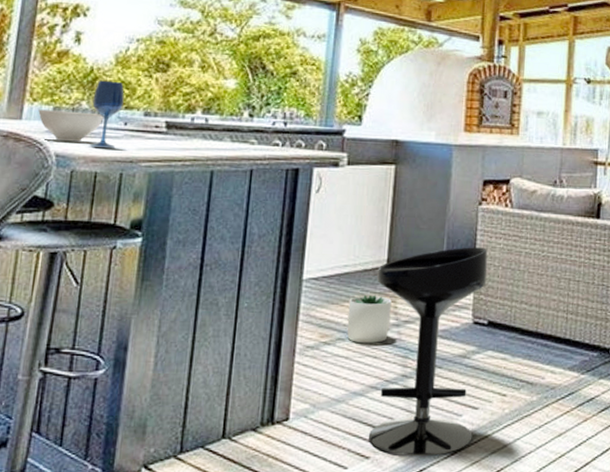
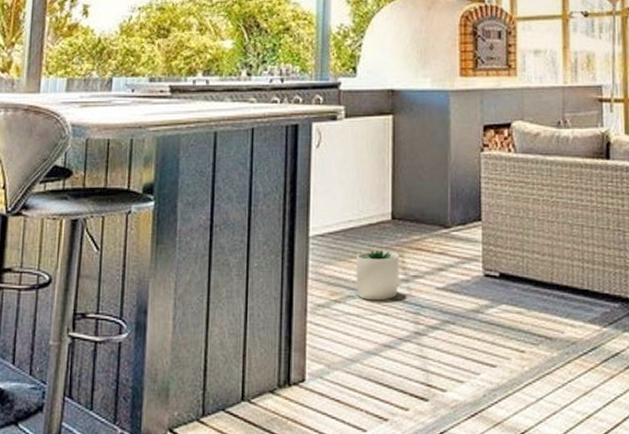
bowl: present [38,109,104,142] -> none [54,82,113,111]
wineglass: present [89,80,125,149] -> none [101,50,130,116]
bar stool: present [368,247,488,457] -> none [383,196,495,419]

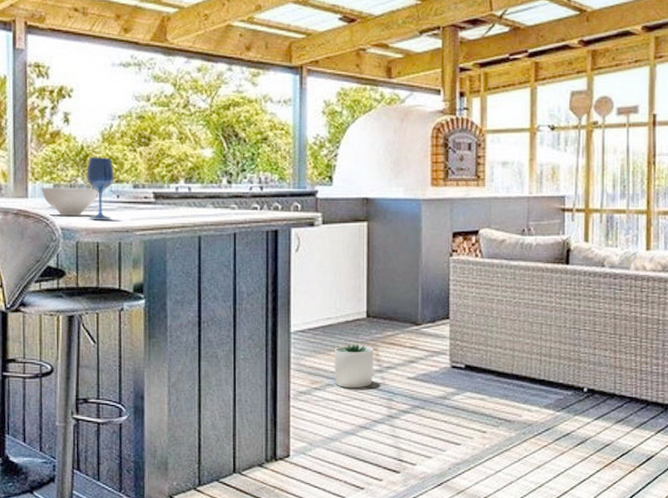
bowl: none [54,82,113,111] -> present [41,187,99,216]
wineglass: none [101,50,130,116] -> present [86,157,114,220]

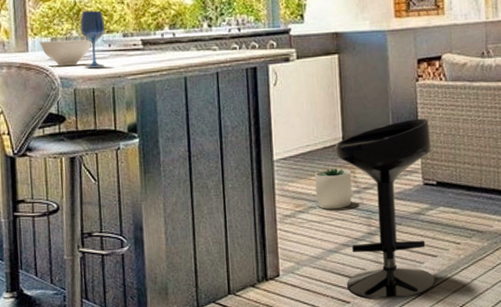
bar stool: none [358,297,462,487] -> present [335,118,435,299]

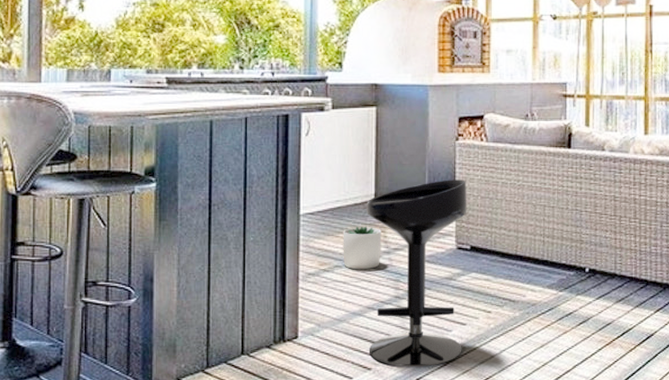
bowl: present [40,39,92,66] -> none [54,72,112,100]
wineglass: present [80,10,105,68] -> none [100,43,127,105]

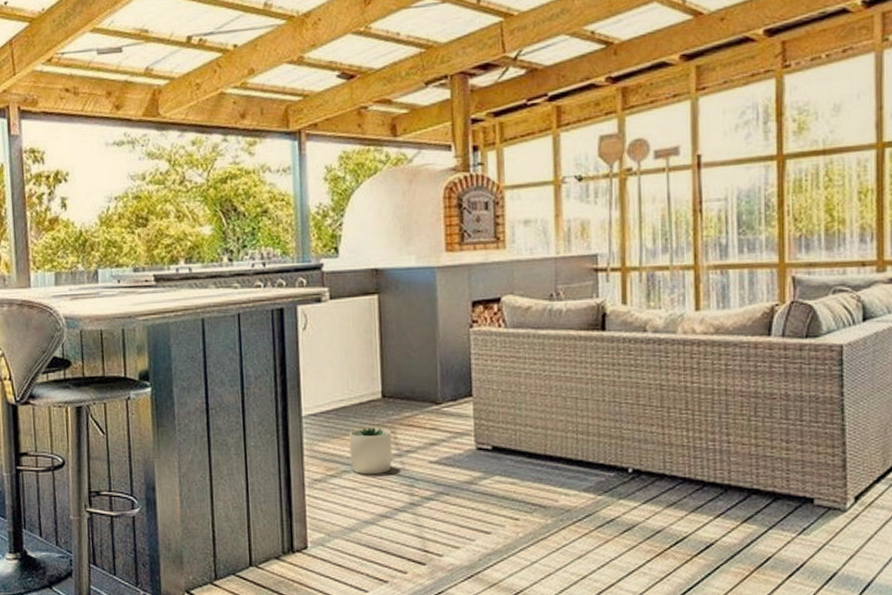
bar stool: present [367,179,467,368] -> none [373,372,488,580]

